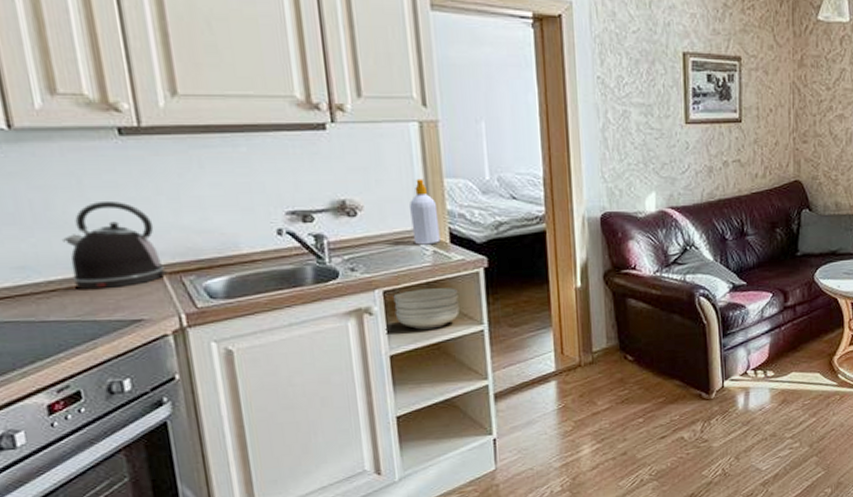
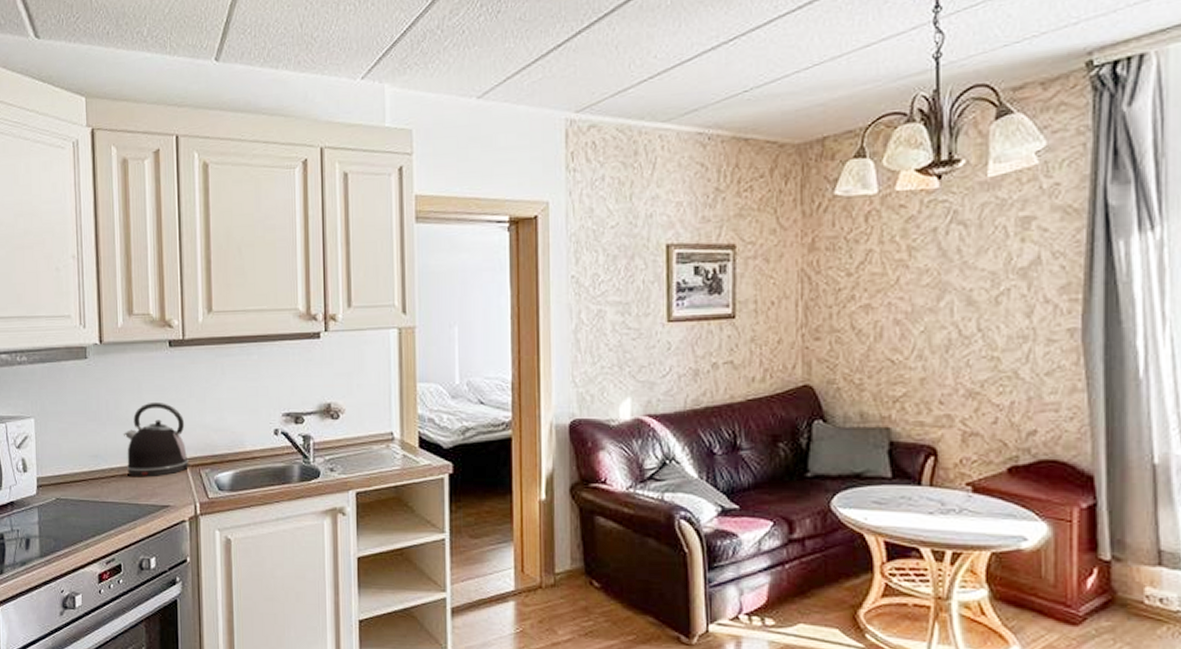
bowl: present [393,288,461,330] -> none [364,492,424,534]
soap bottle: present [410,179,441,245] -> none [385,383,410,448]

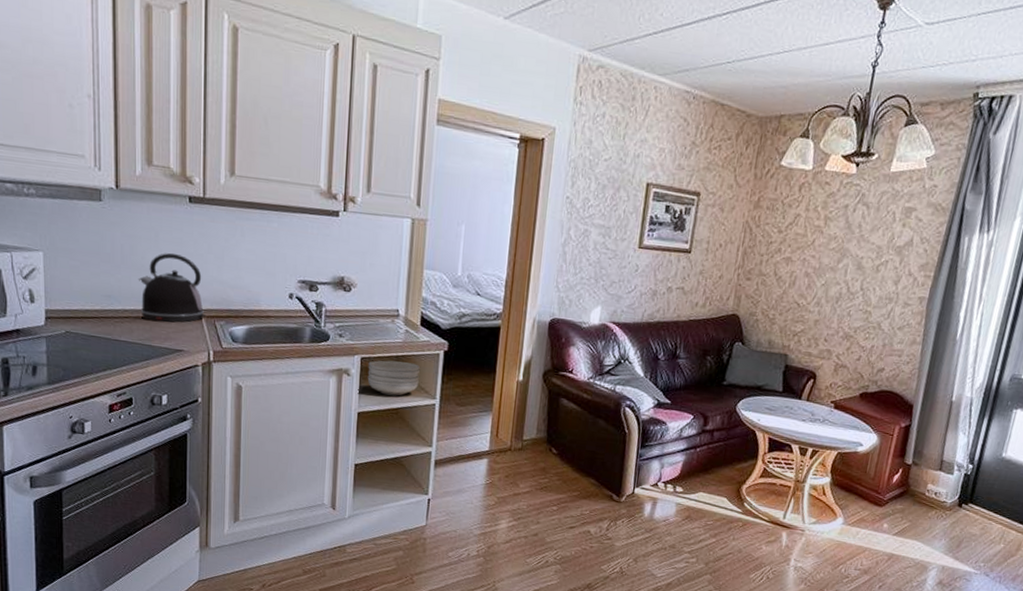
bowl: none [364,492,424,534] -> present [367,360,421,396]

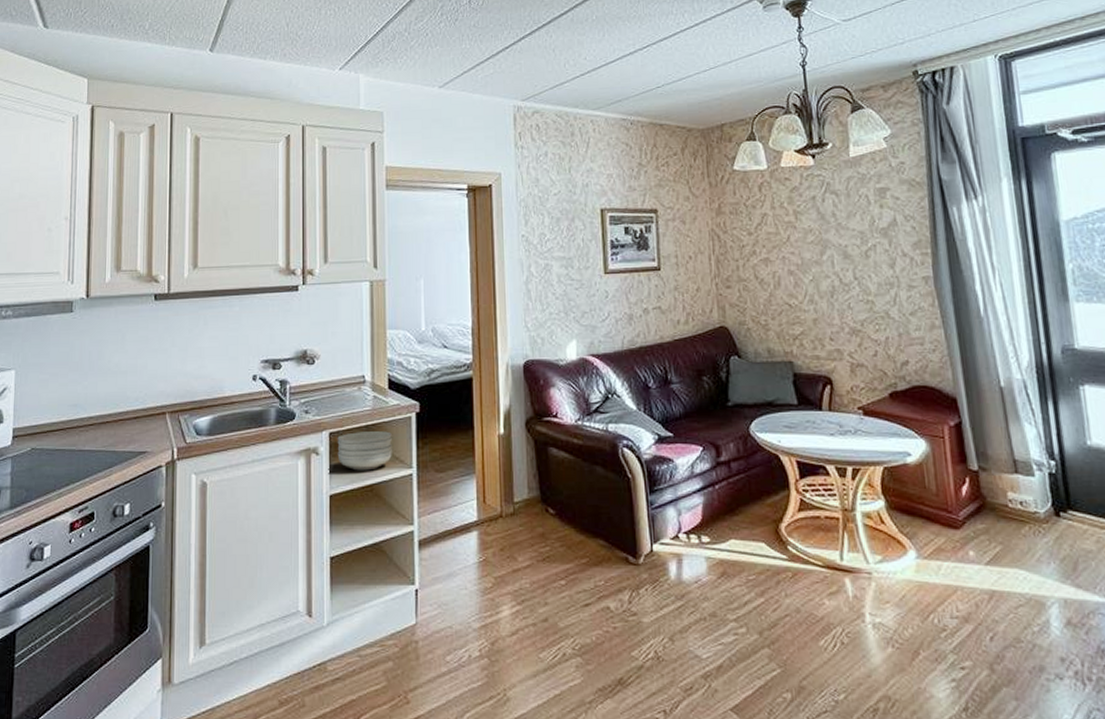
kettle: present [138,253,206,323] -> none [104,352,170,425]

